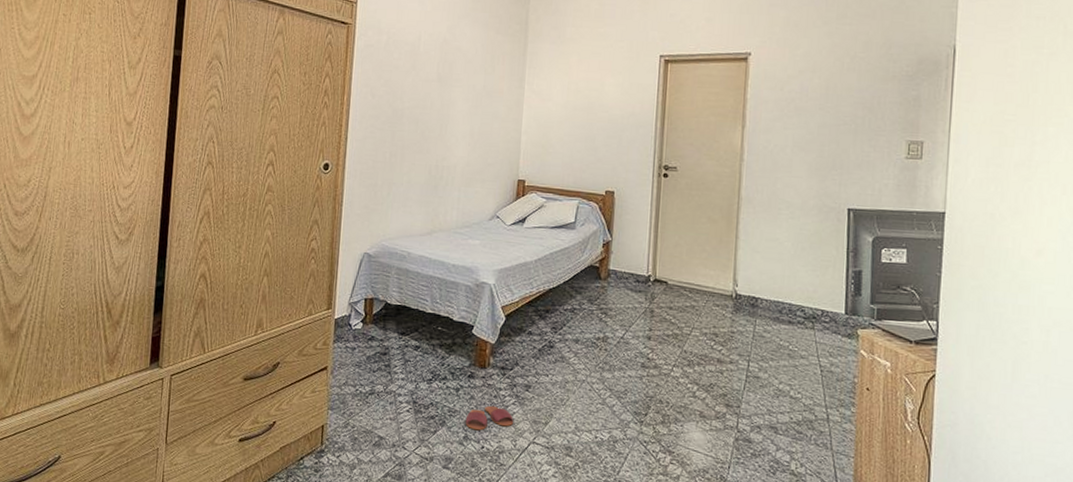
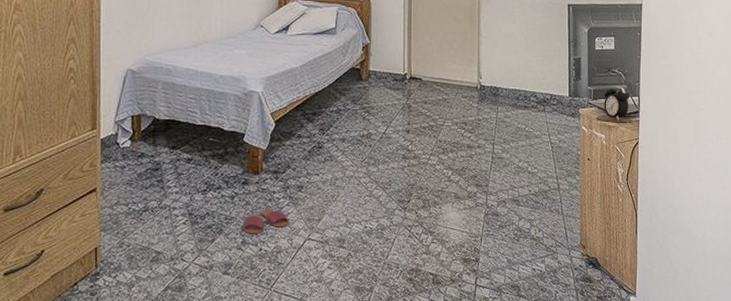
alarm clock: none [879,306,928,351] -> present [596,86,633,123]

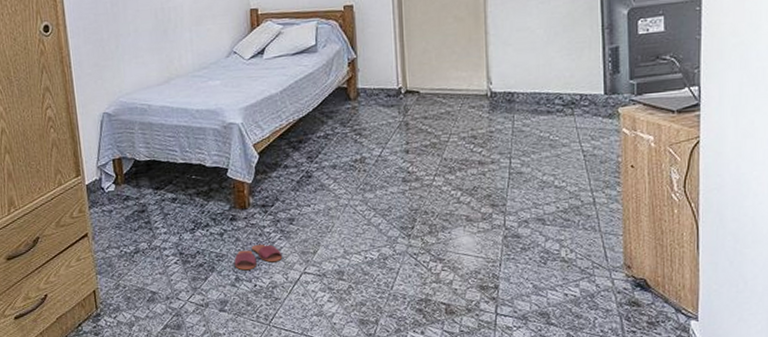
alarm clock: present [596,86,633,123] -> none [641,76,691,121]

